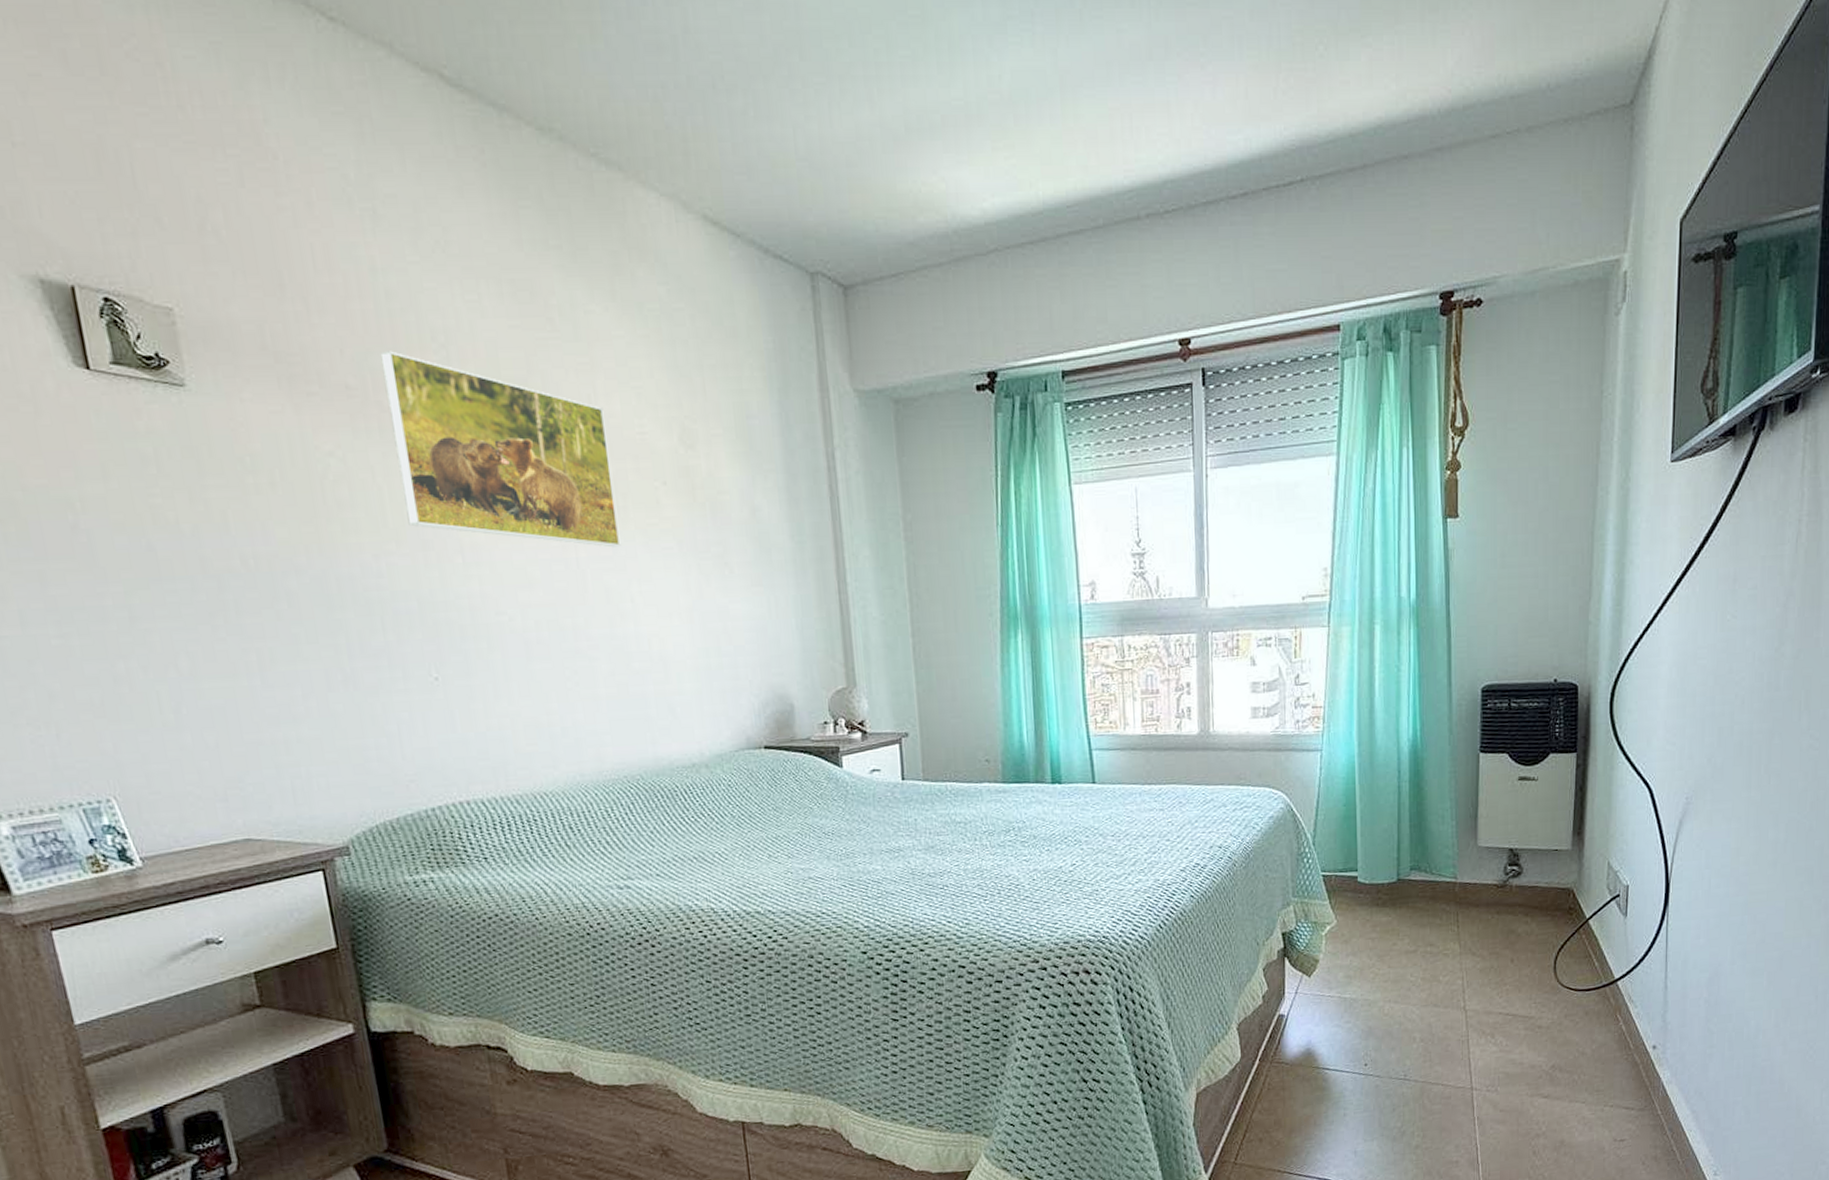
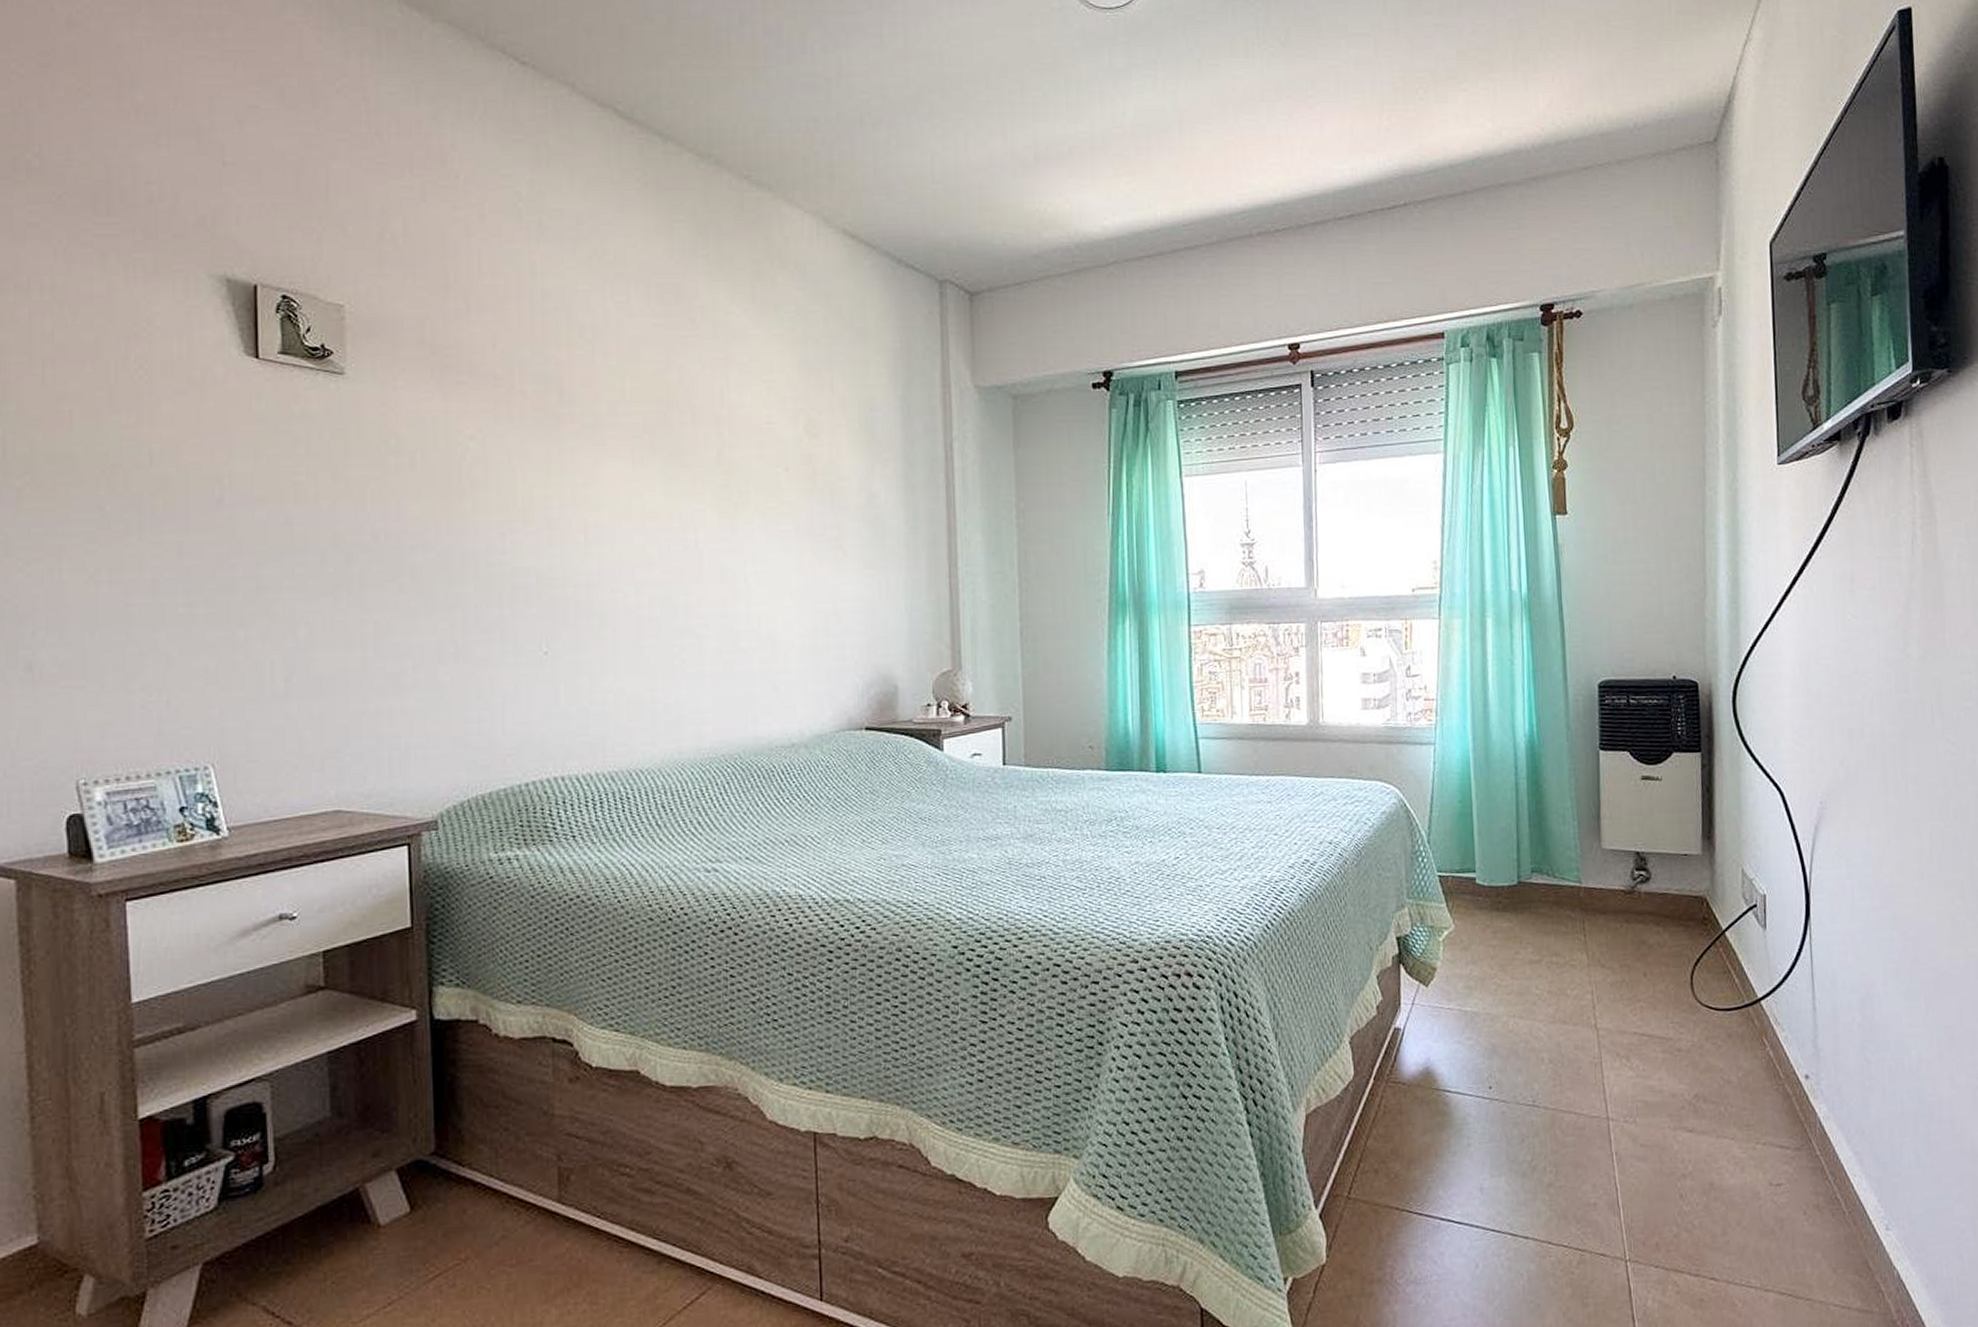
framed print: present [380,351,621,548] -> none [530,345,740,529]

